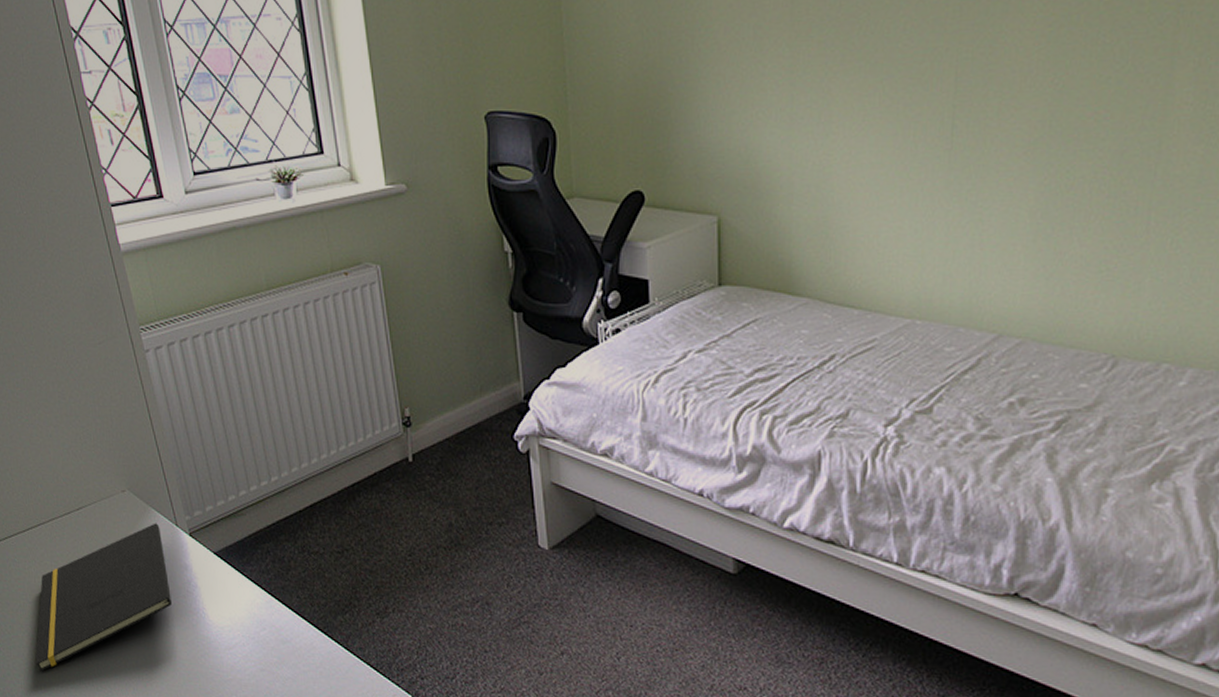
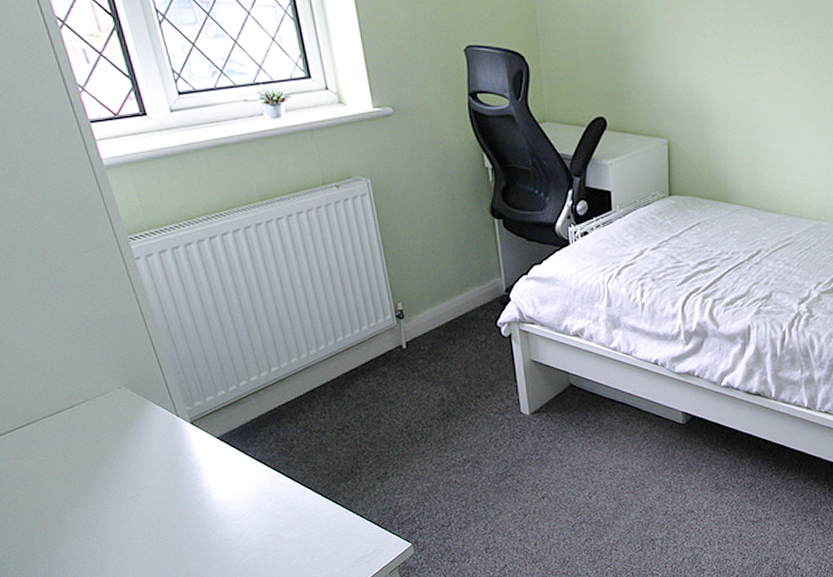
notepad: present [35,523,173,672] -> none [32,415,177,558]

